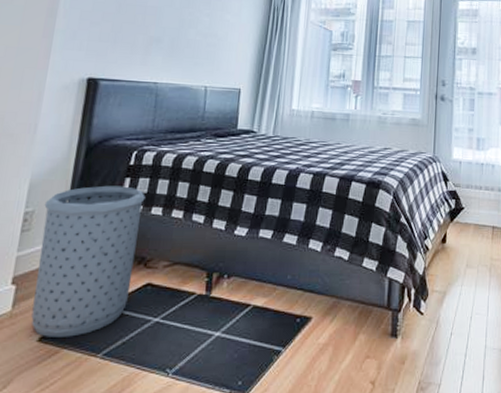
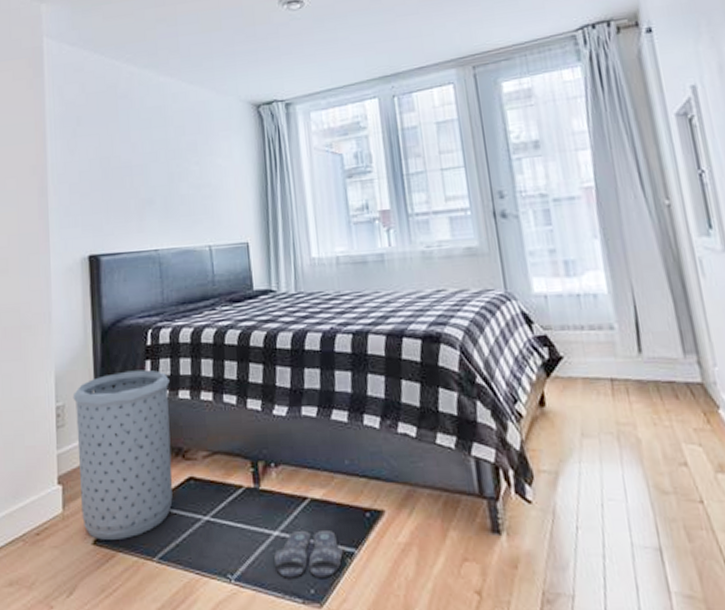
slippers: none [211,331,273,372] -> present [274,529,344,578]

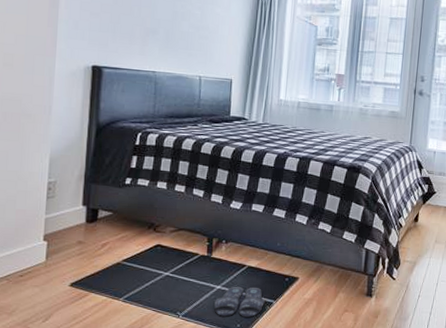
laundry basket: present [72,369,173,540] -> none [62,162,151,284]

